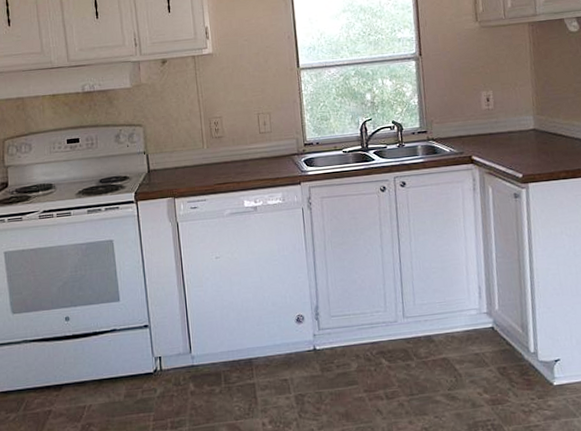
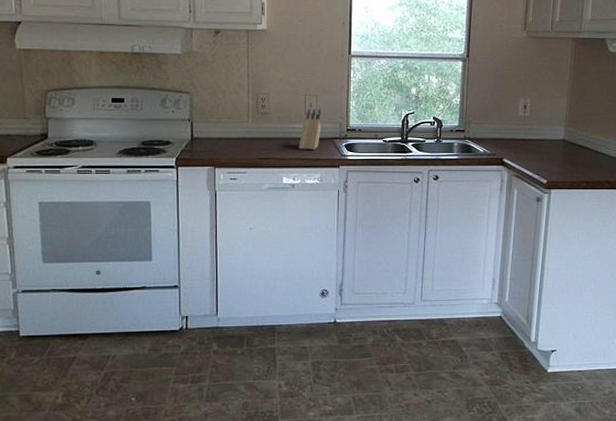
knife block: none [256,126,278,170] -> present [299,109,321,151]

